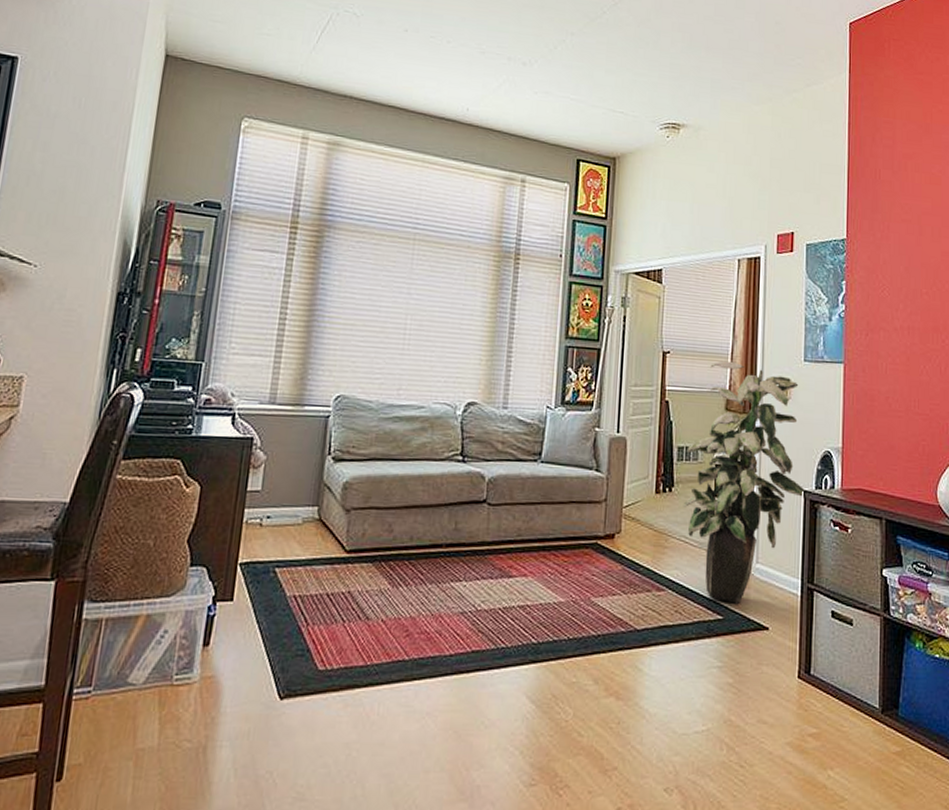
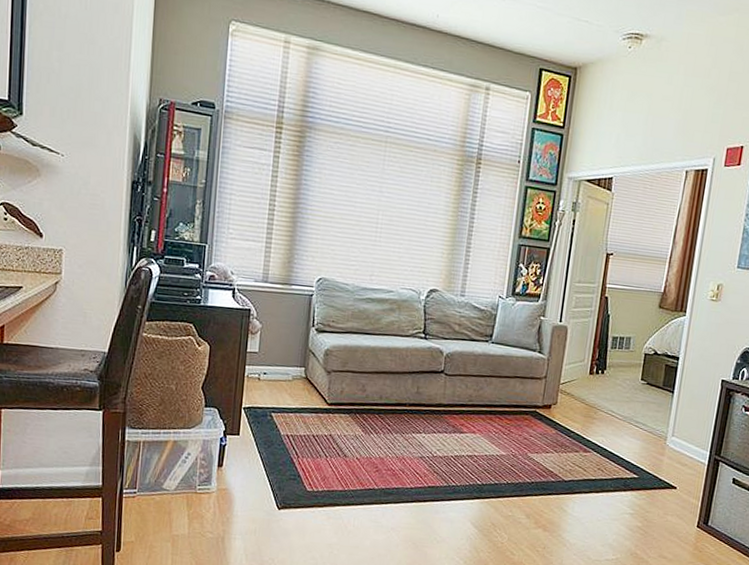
indoor plant: present [683,360,806,604] -> none [612,264,729,467]

